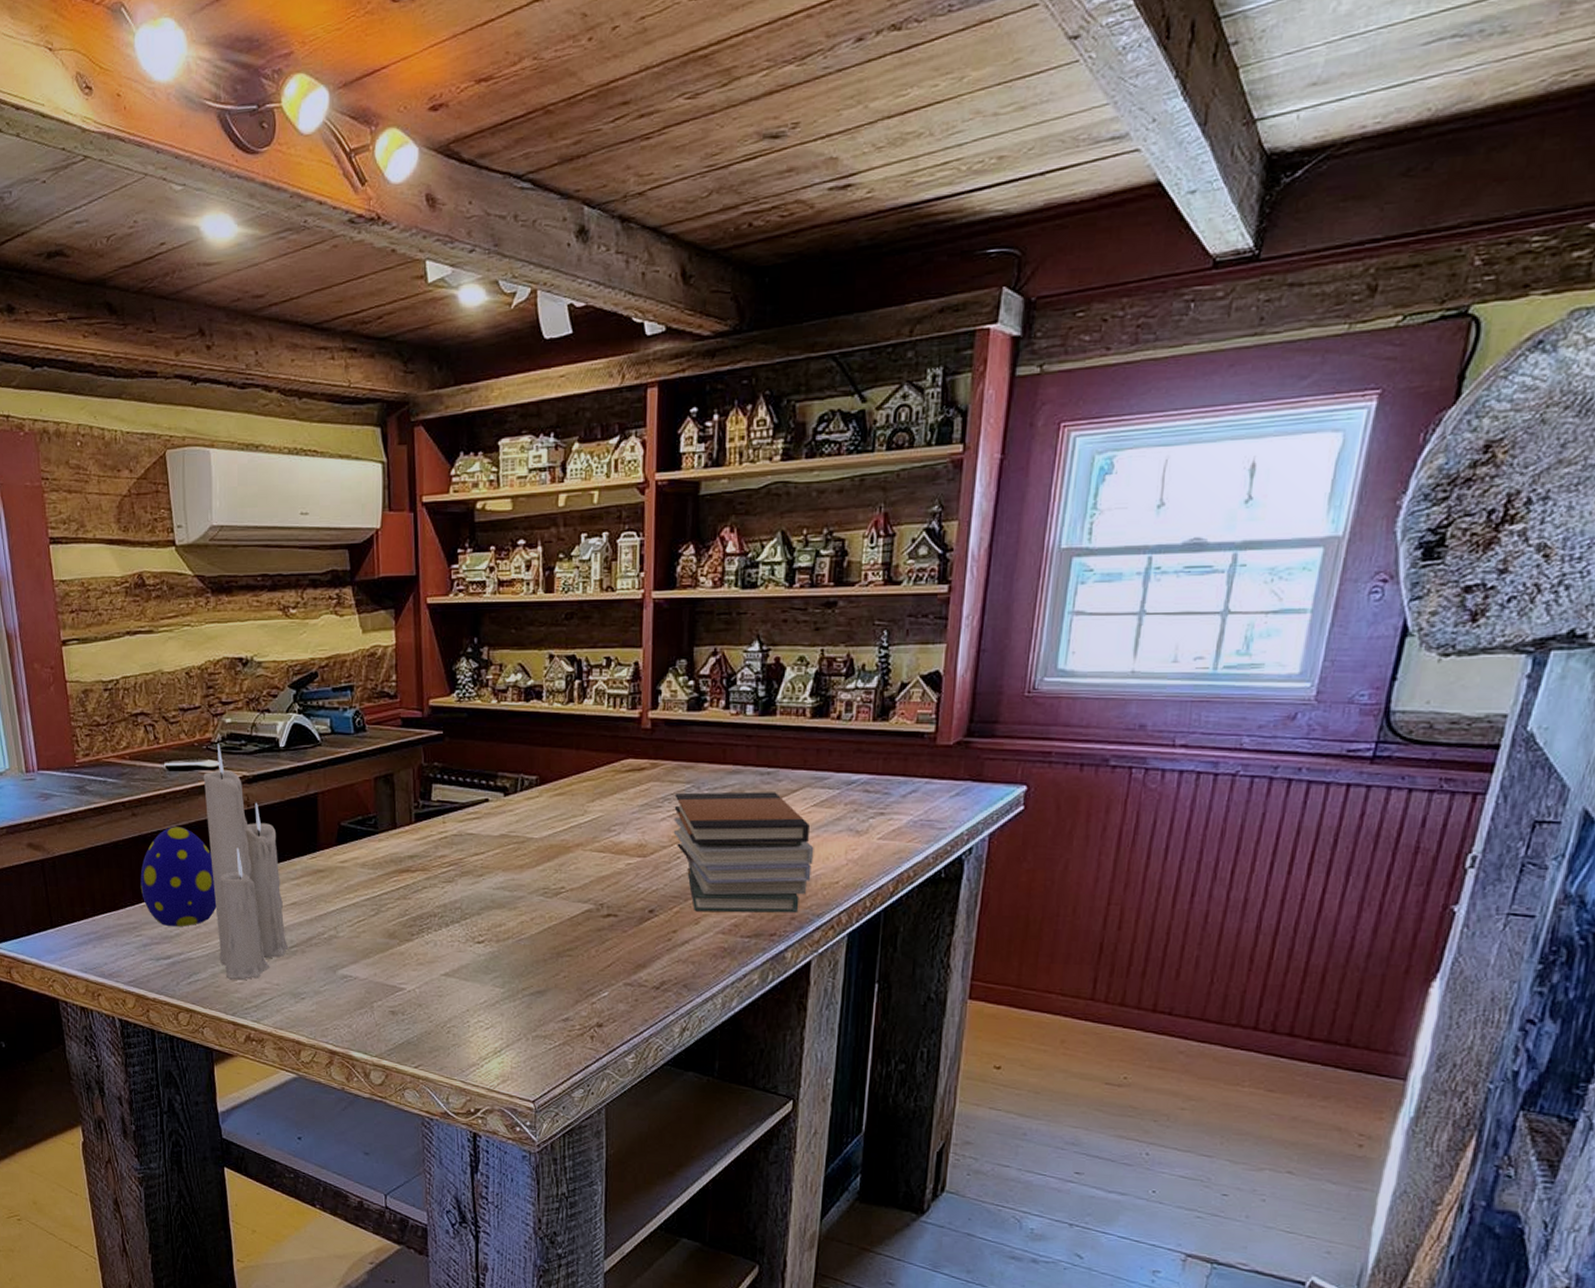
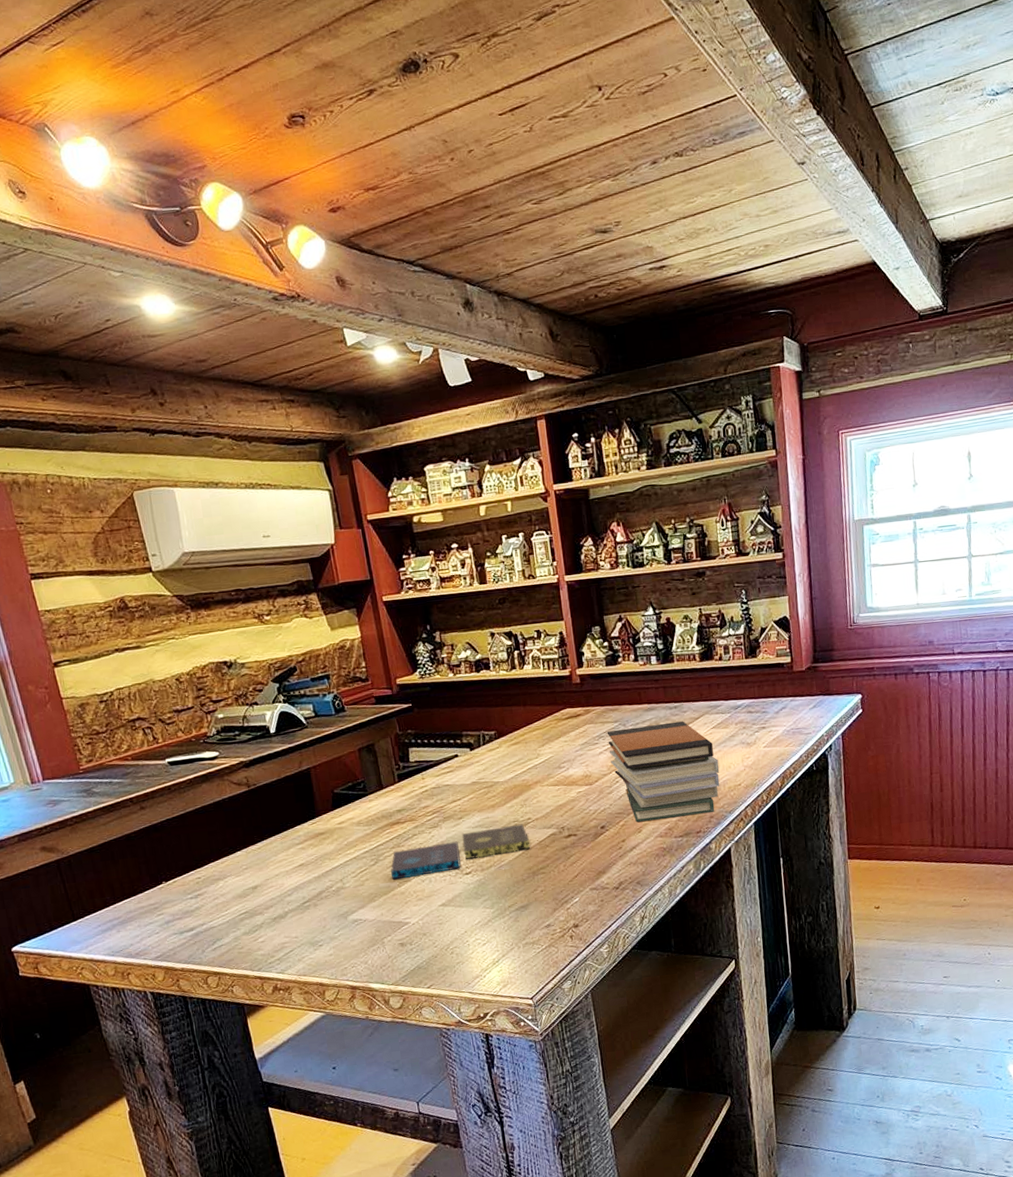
decorative egg: present [140,827,217,926] -> none [155,813,231,902]
candle: present [203,744,289,981] -> none [203,737,302,940]
music album box set: none [391,892,559,937] -> present [391,824,531,880]

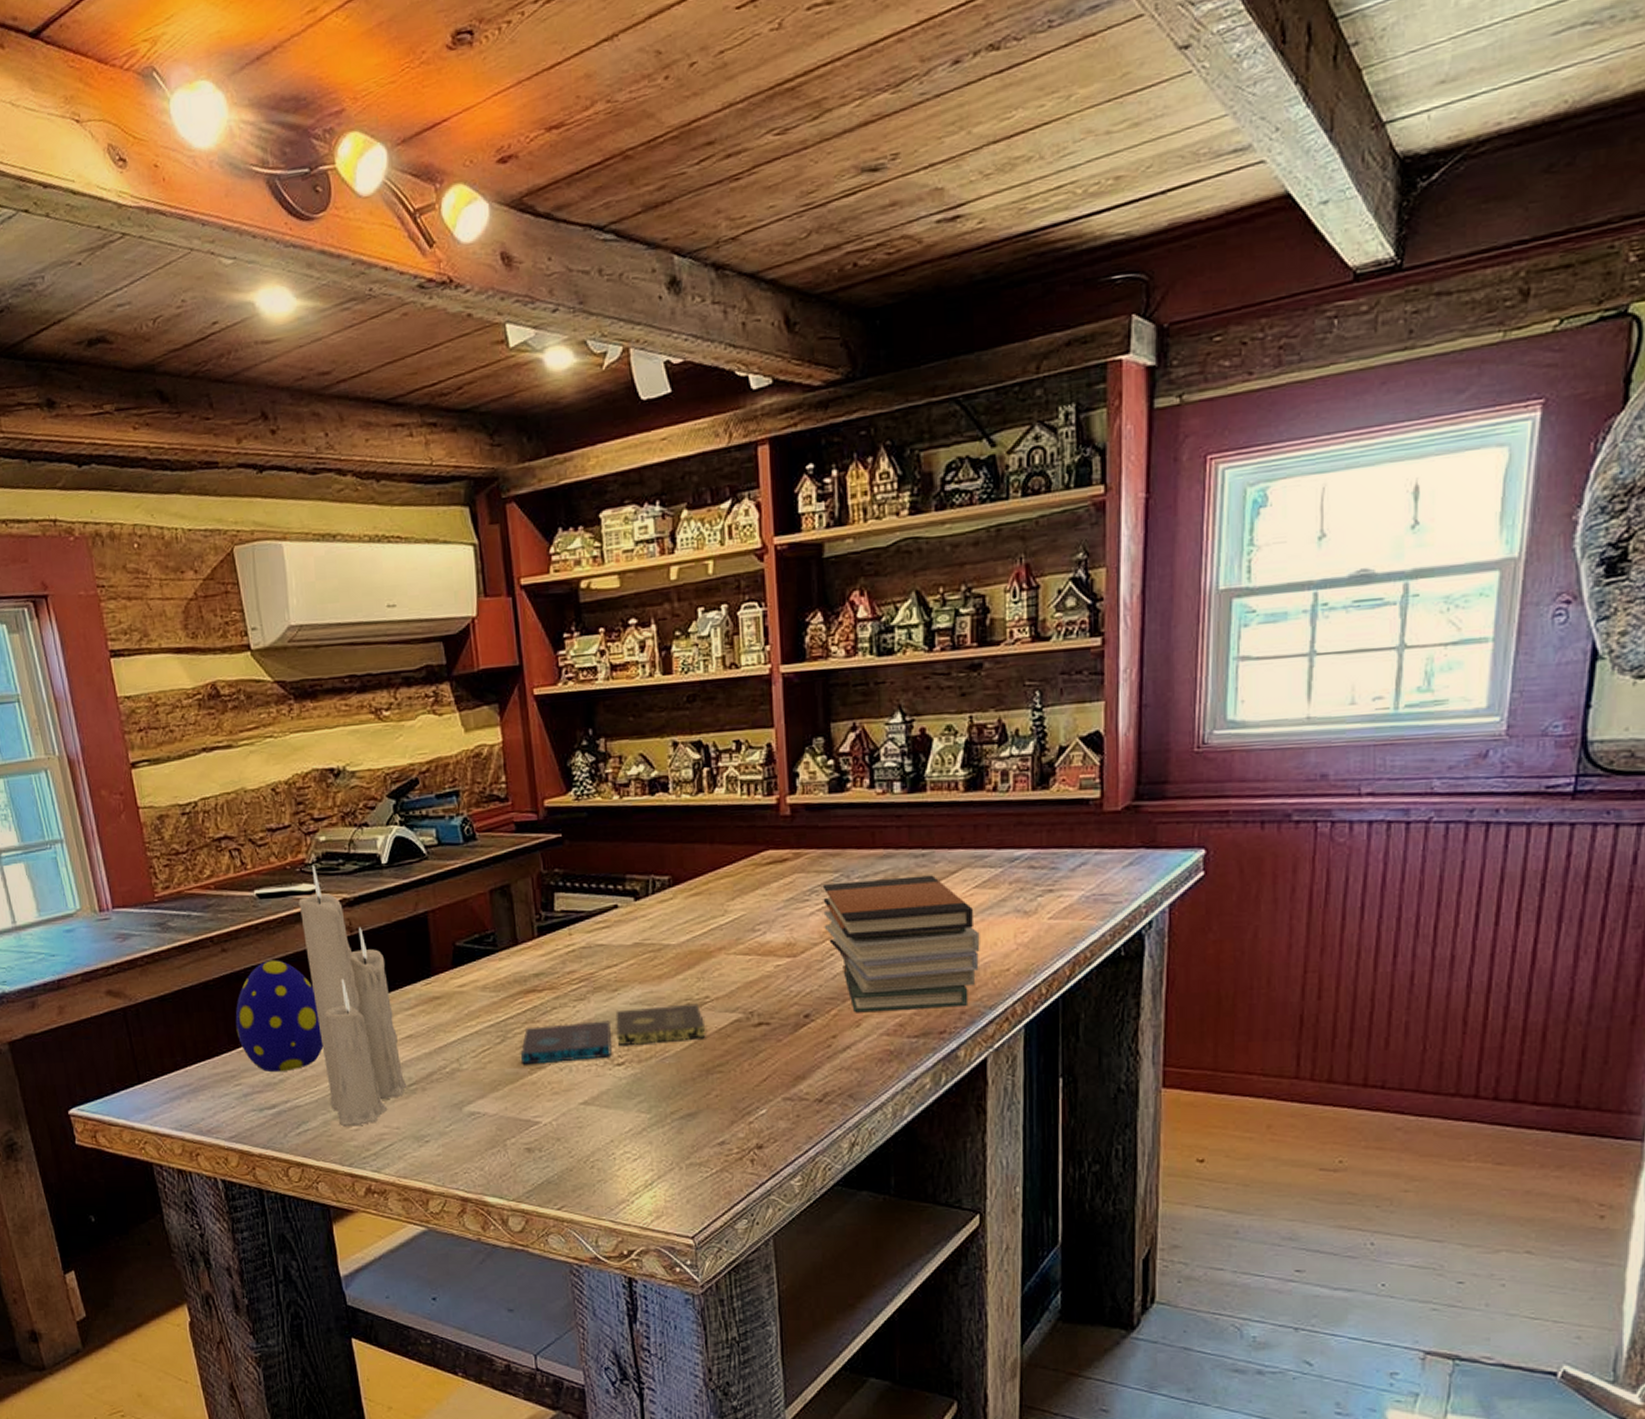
decorative egg: none [155,813,231,902] -> present [235,960,324,1072]
candle: none [203,737,302,940] -> present [298,865,407,1127]

